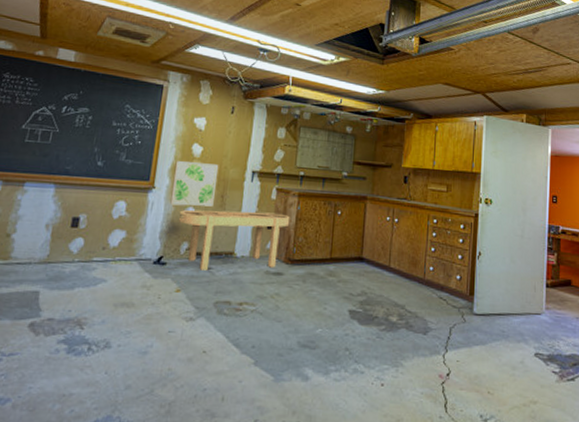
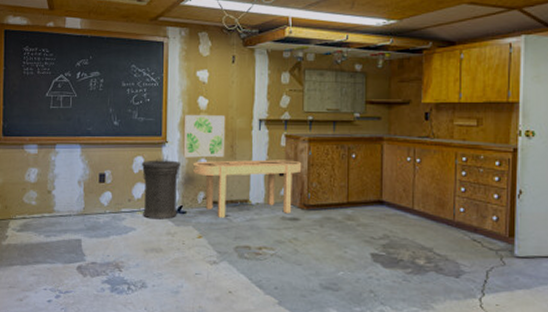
trash can: none [117,203,167,271] -> present [141,157,181,220]

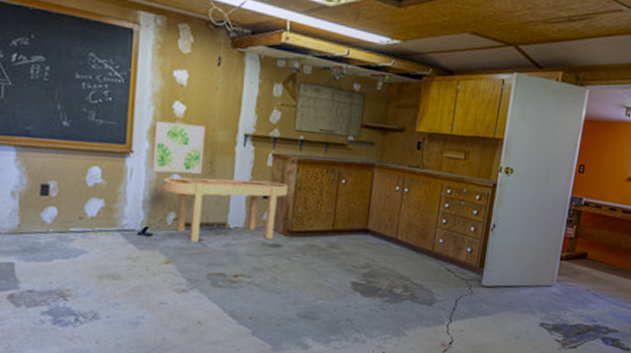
trash can: present [141,157,181,220] -> none [97,169,148,242]

